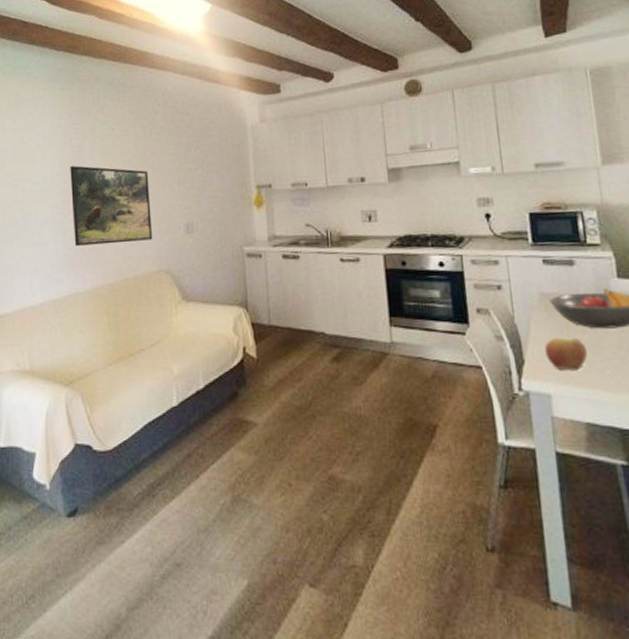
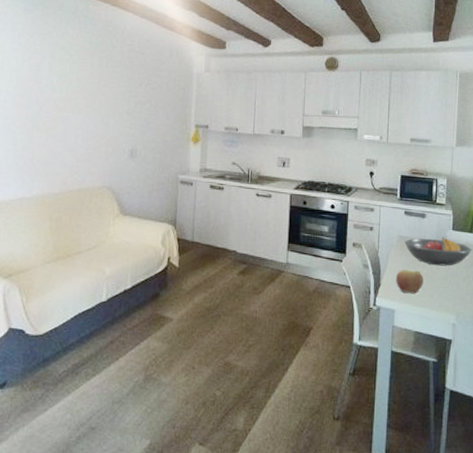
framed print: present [70,165,153,246] -> none [24,83,101,159]

